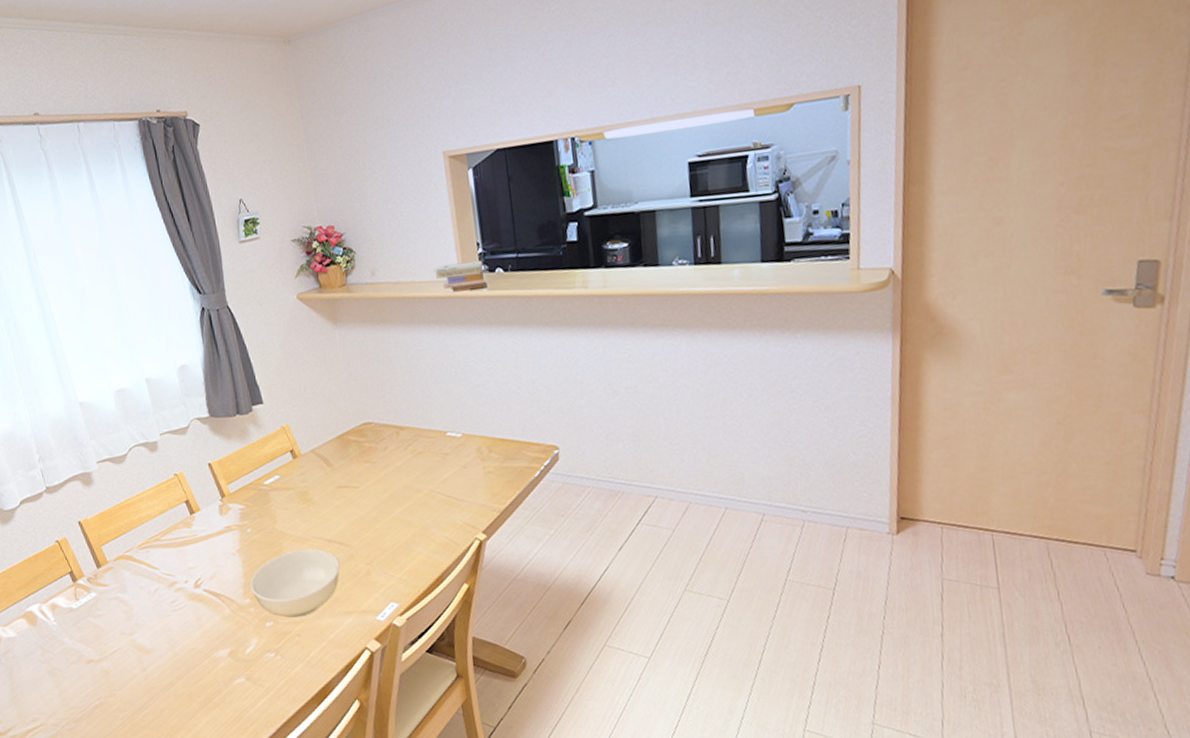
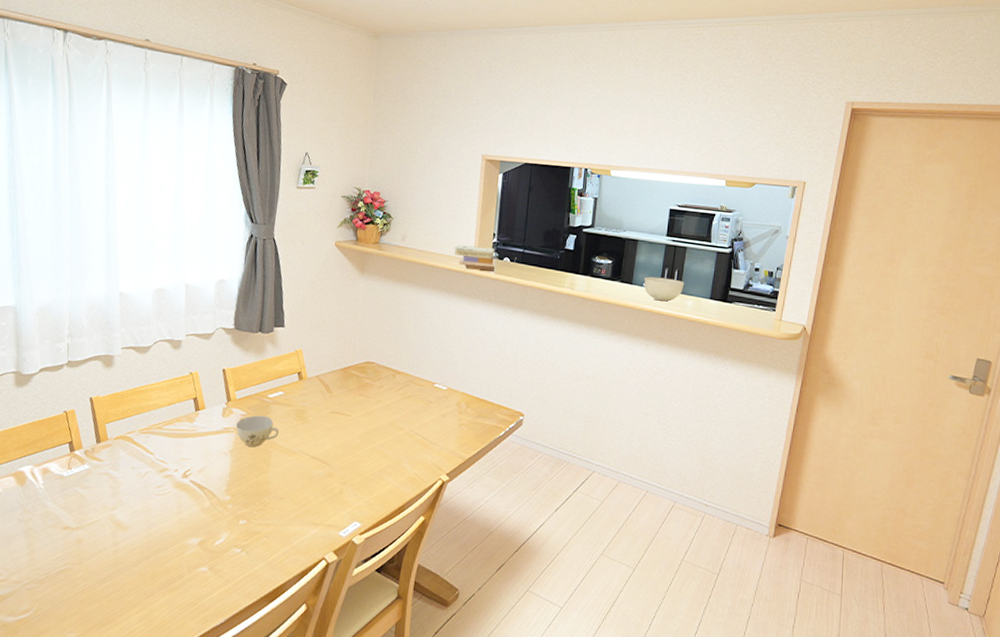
teacup: none [237,505,285,543] -> present [236,415,279,448]
bowl: present [250,548,340,618] -> none [233,460,318,521]
bowl: none [672,247,725,279] -> present [644,276,685,302]

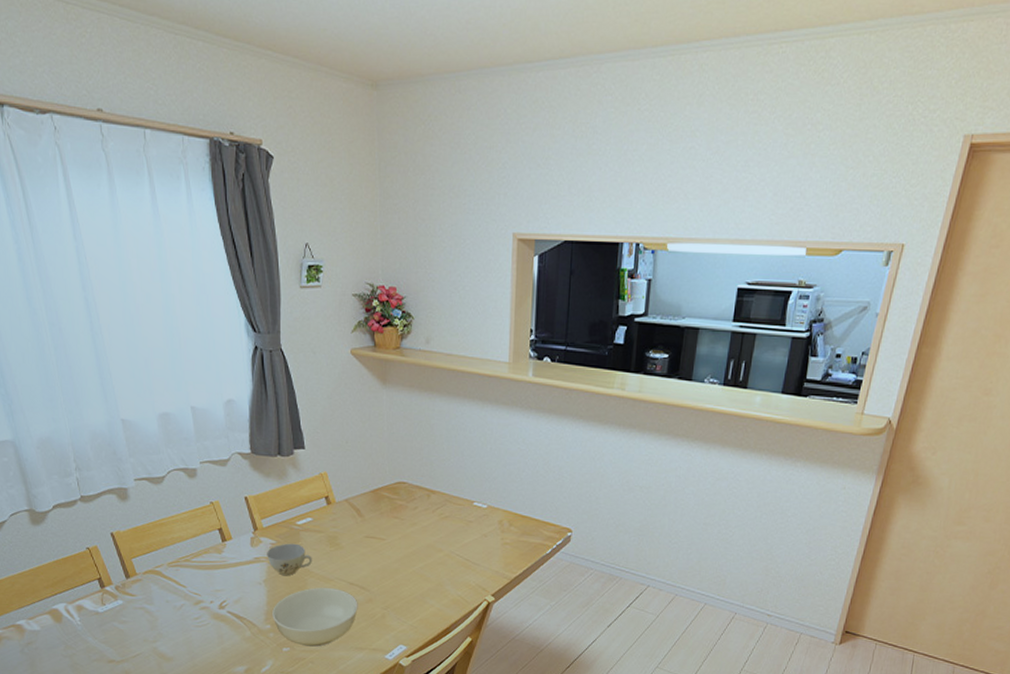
bowl: none [233,460,318,521] -> present [272,587,358,647]
books: present [453,244,495,271] -> none [485,345,534,374]
bowl: present [644,276,685,302] -> none [705,370,753,399]

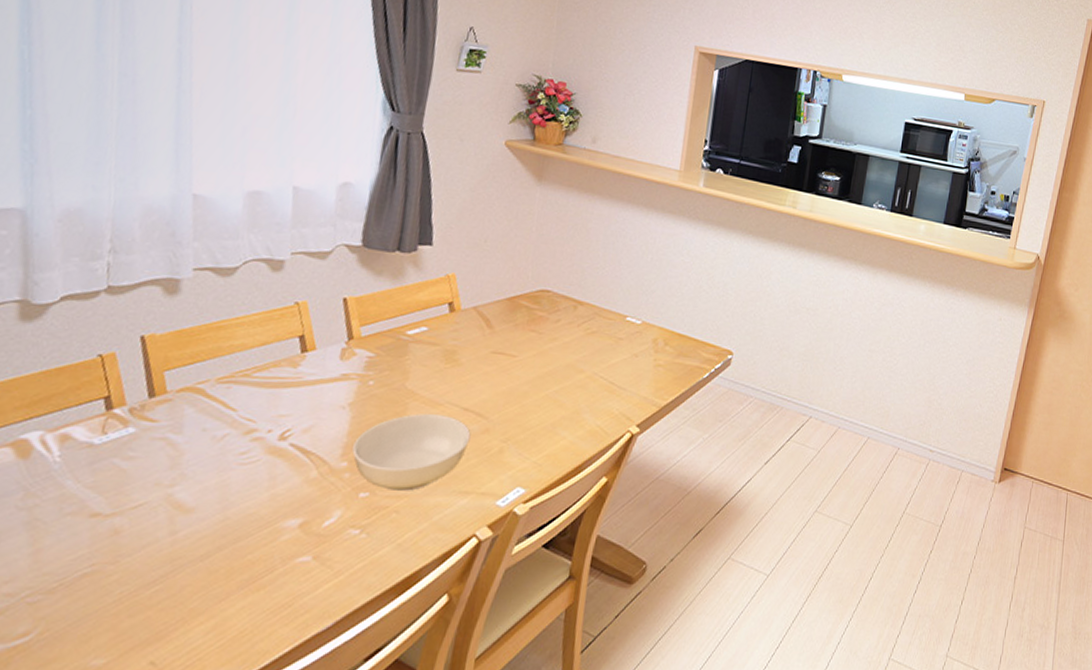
teacup: present [267,543,312,576] -> none [359,357,420,399]

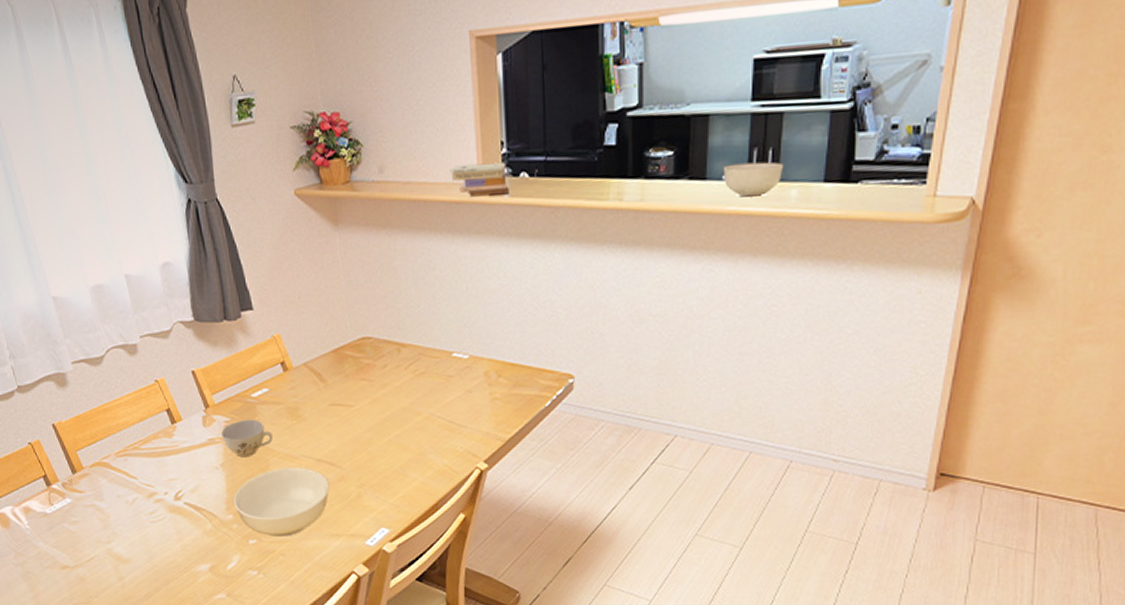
teacup: none [359,357,420,399] -> present [221,419,273,458]
books: none [655,151,706,185] -> present [449,162,509,197]
bowl: none [874,196,918,226] -> present [722,161,784,197]

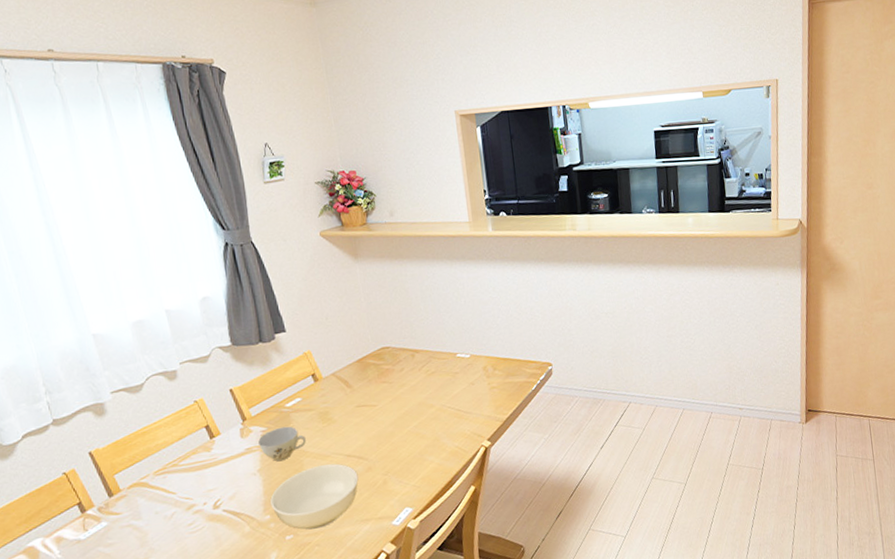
books: present [449,162,509,197] -> none [445,205,493,232]
bowl: present [722,161,784,197] -> none [642,199,682,225]

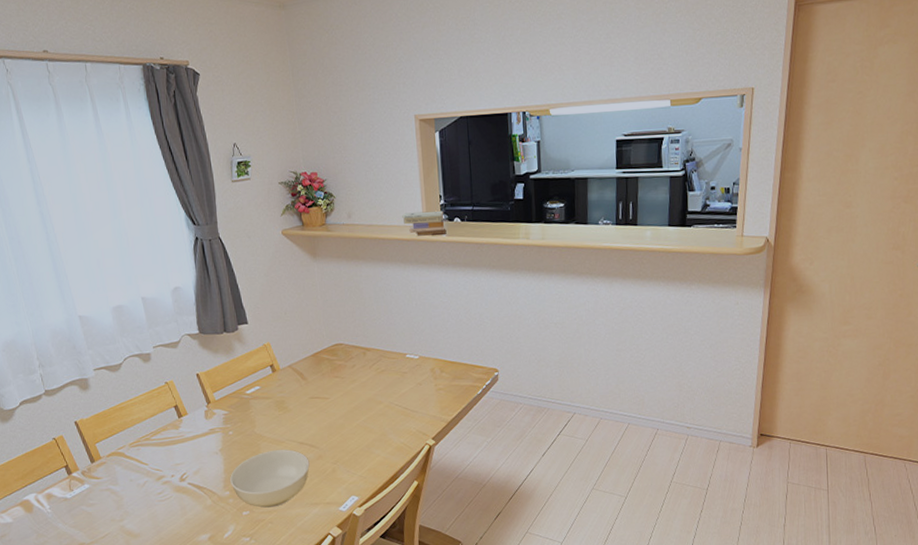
teacup: present [258,426,306,462] -> none [221,411,263,444]
books: none [445,205,493,232] -> present [401,210,447,236]

